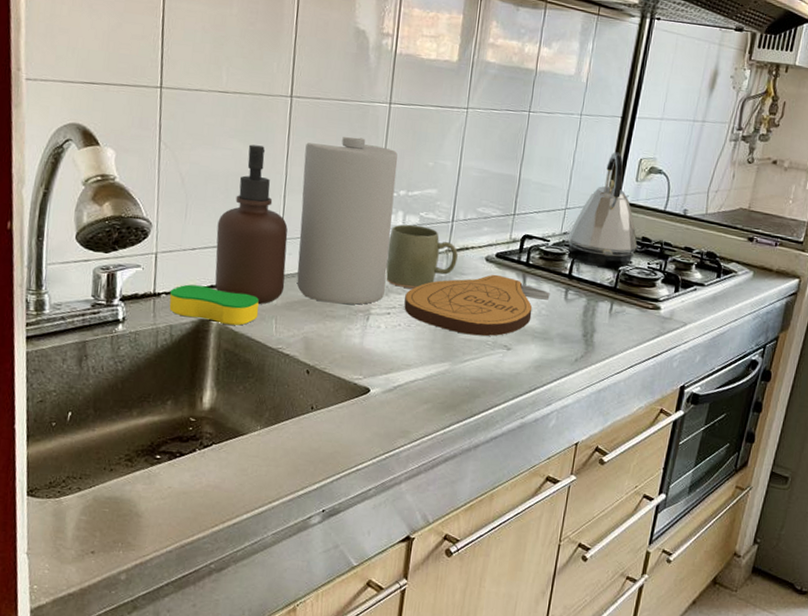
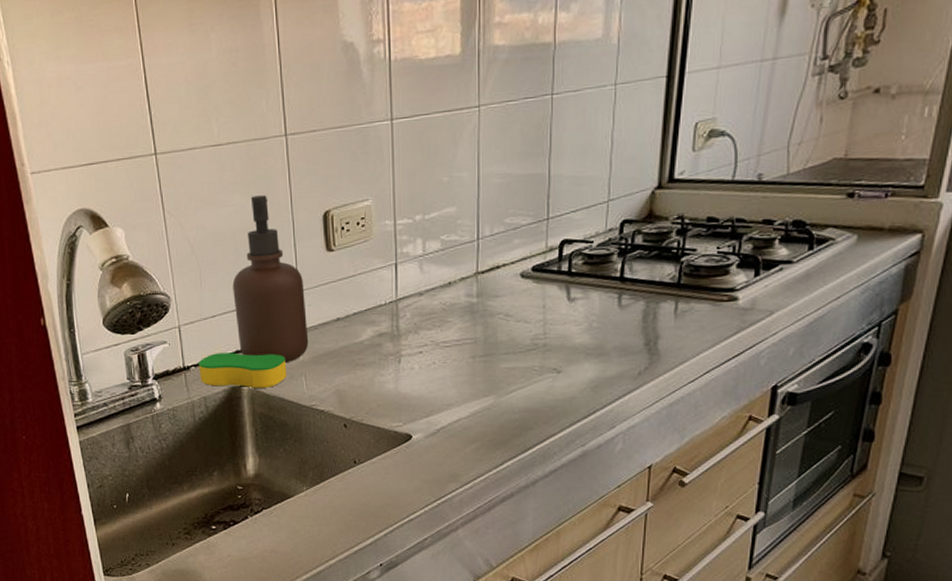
paper towel holder: present [296,137,398,305] -> none [308,165,413,351]
mug: present [386,224,458,289] -> none [410,250,488,322]
cutting board: present [404,274,550,337] -> none [436,290,600,363]
kettle: present [567,152,638,268] -> none [614,120,703,262]

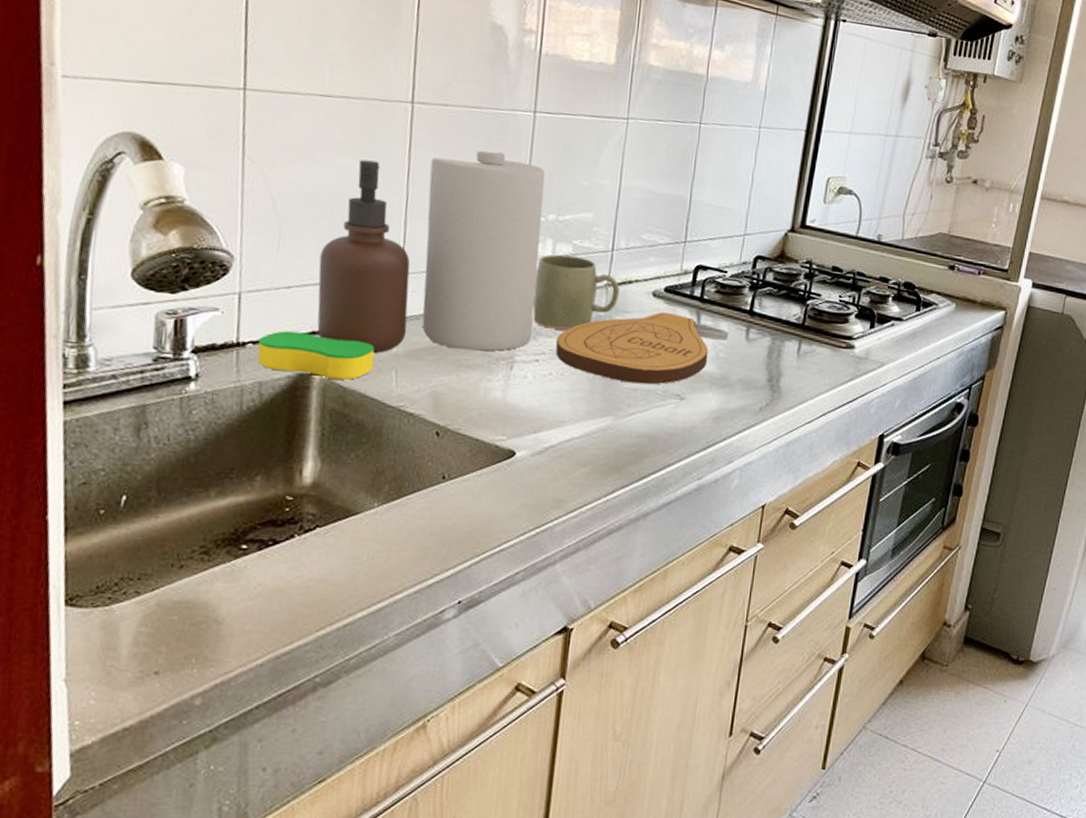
paper towel holder: none [308,165,413,351] -> present [422,151,546,351]
mug: none [410,250,488,322] -> present [532,254,620,330]
cutting board: none [436,290,600,363] -> present [555,311,729,385]

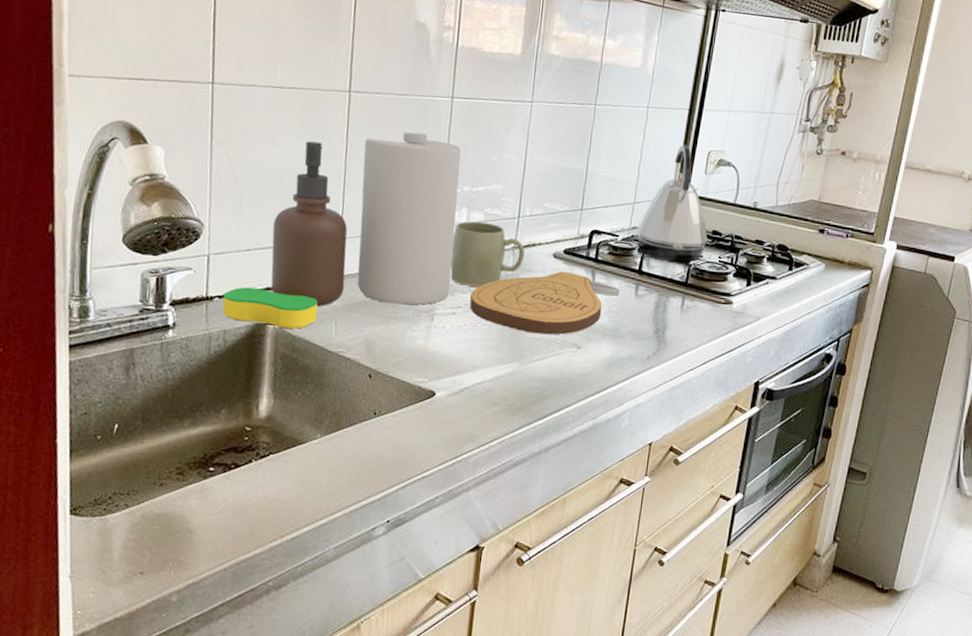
kettle: none [747,170,828,303] -> present [637,144,708,263]

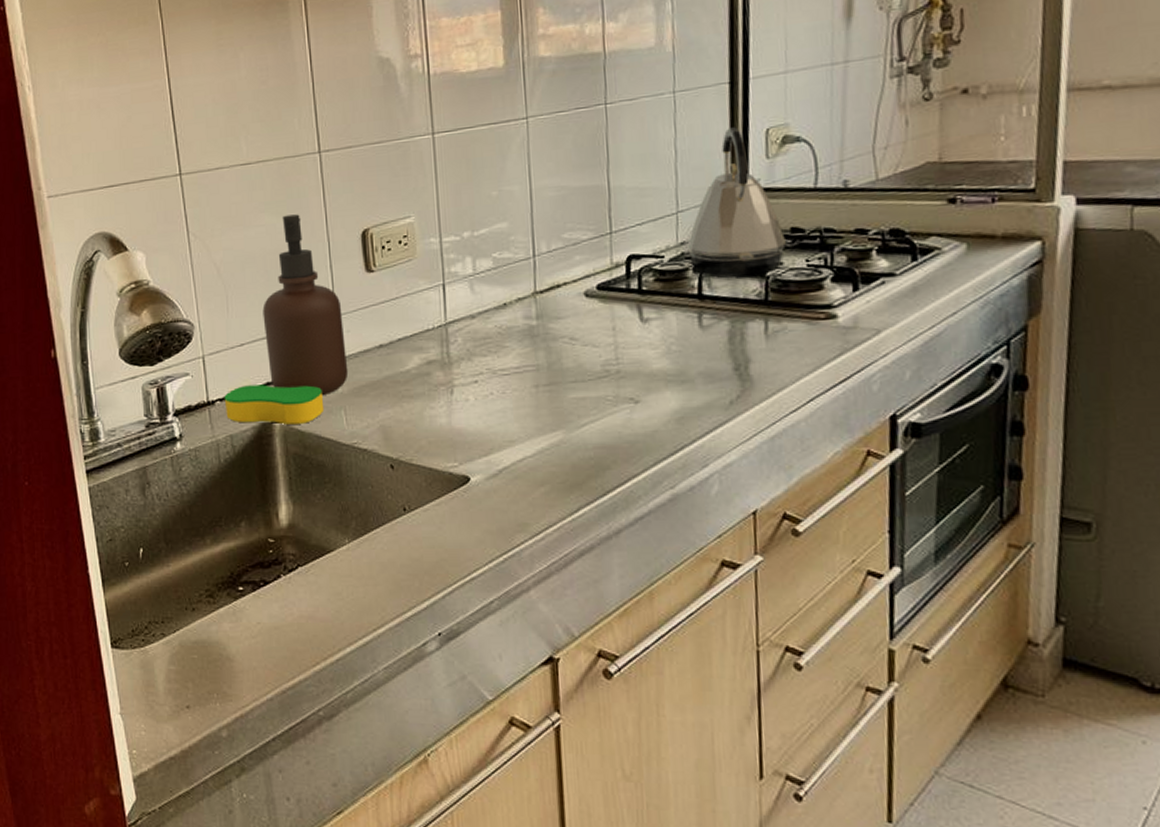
paper towel holder: present [357,132,461,305] -> none [345,180,466,381]
mug: present [450,221,525,287] -> none [460,269,549,348]
cutting board: present [470,271,620,335] -> none [492,311,679,392]

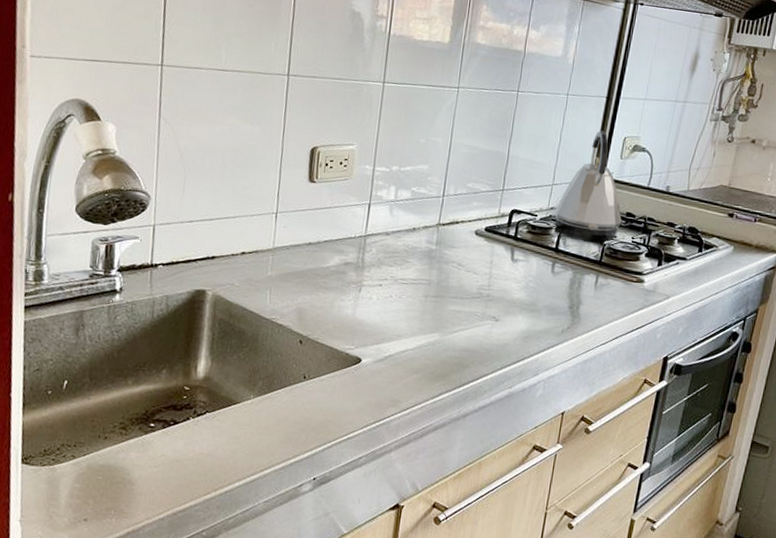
sponge: present [224,384,325,425] -> none [166,256,254,296]
soap dispenser: present [262,214,349,396] -> none [211,121,283,276]

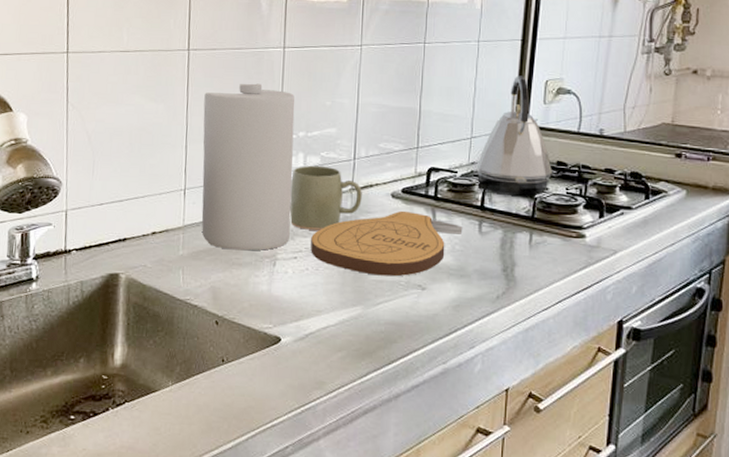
paper towel holder: none [291,114,391,276] -> present [201,83,295,251]
mug: none [378,199,448,261] -> present [289,165,362,231]
cutting board: none [395,247,538,308] -> present [310,210,463,277]

